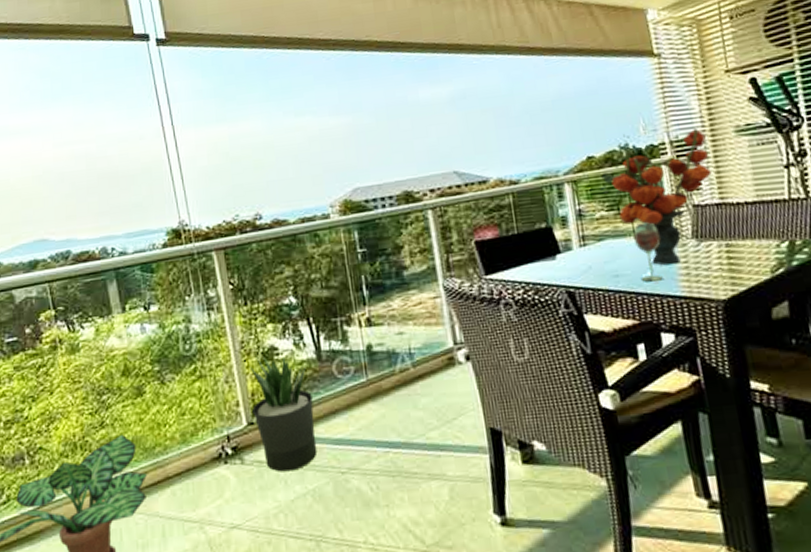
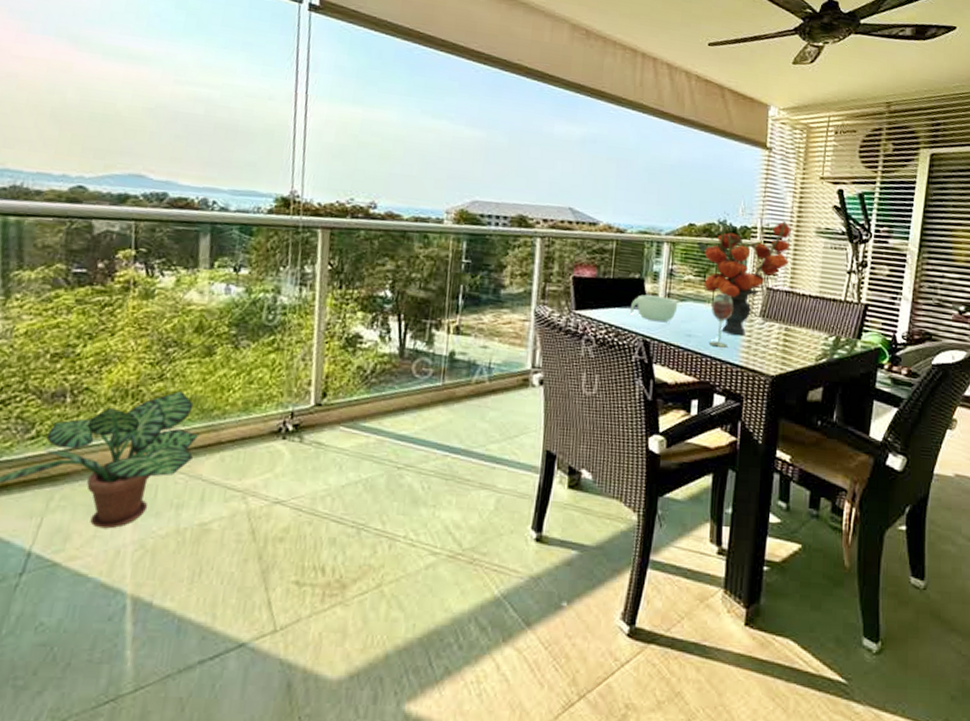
planter: present [249,356,318,472] -> none [323,340,387,458]
bowl: none [544,240,597,269] -> present [630,294,678,322]

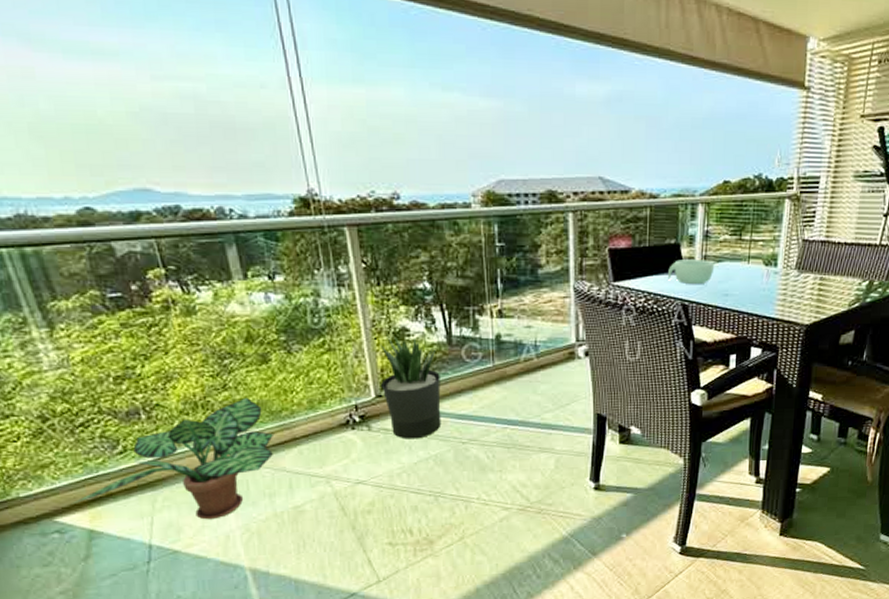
planter: none [323,340,387,458] -> present [379,335,442,439]
bouquet: present [693,211,791,336] -> none [729,164,829,291]
wineglass: present [710,293,734,348] -> none [746,250,770,303]

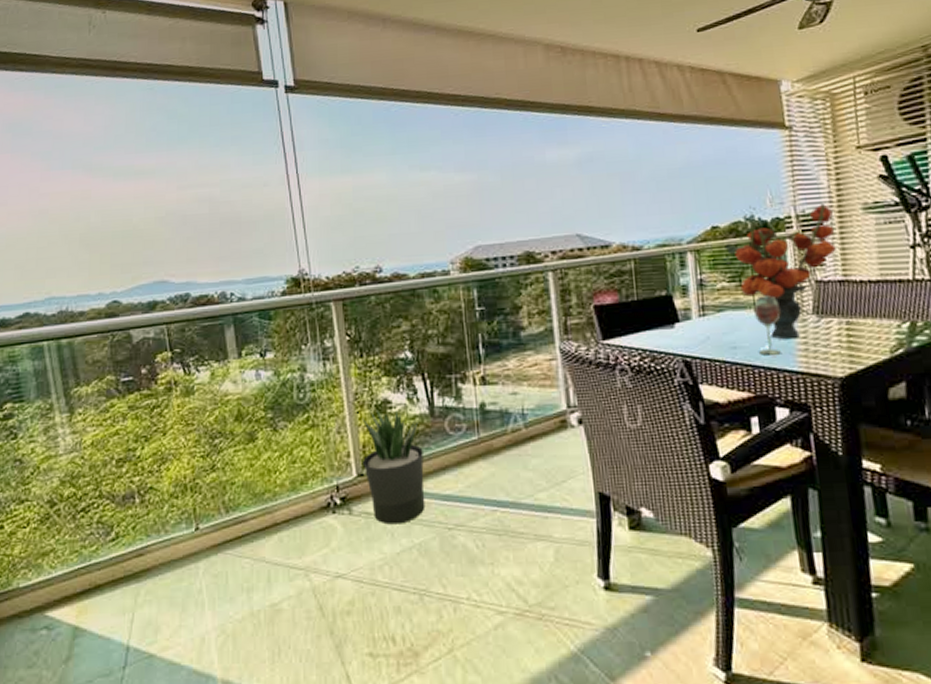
potted plant: present [71,397,275,520] -> none [62,478,256,618]
bowl: present [668,260,715,284] -> none [662,310,716,338]
bouquet: none [729,164,829,291] -> present [723,203,836,340]
wineglass: none [746,250,770,303] -> present [754,295,781,355]

